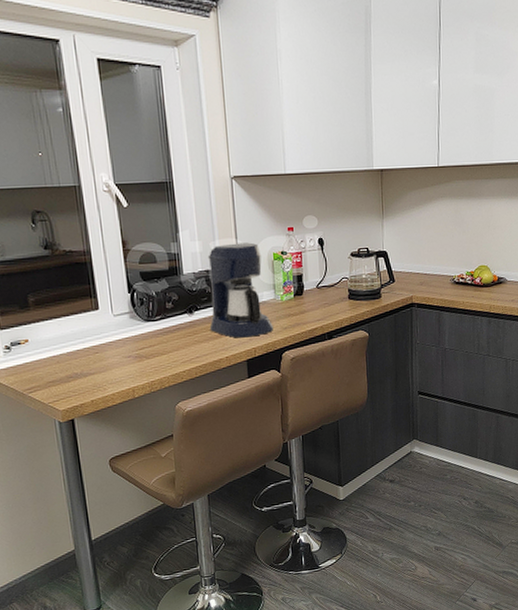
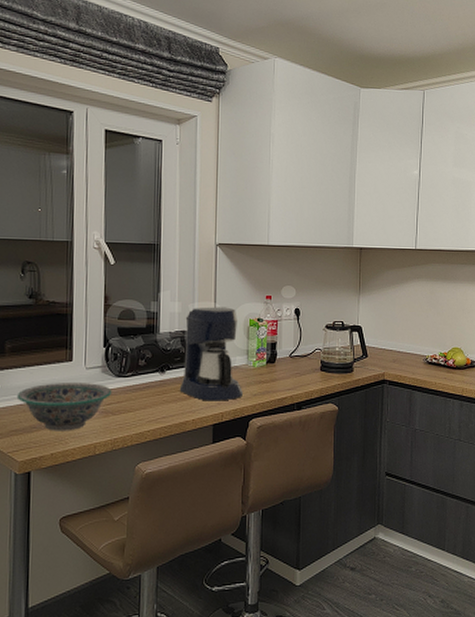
decorative bowl: none [48,329,143,379] -> present [16,381,112,431]

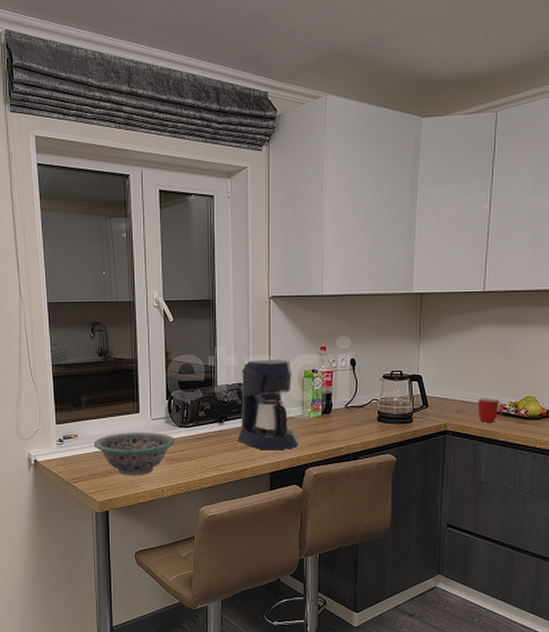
mug: none [411,349,435,372] -> present [477,398,505,423]

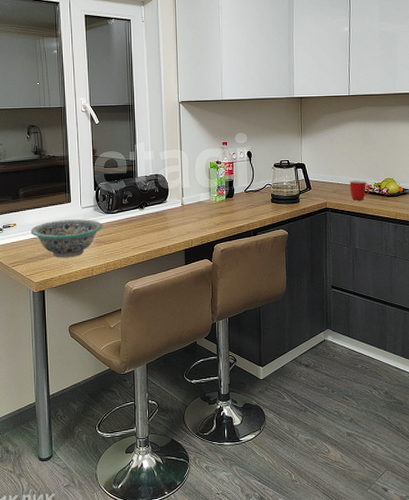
coffee maker: present [237,359,300,451] -> none [156,153,208,231]

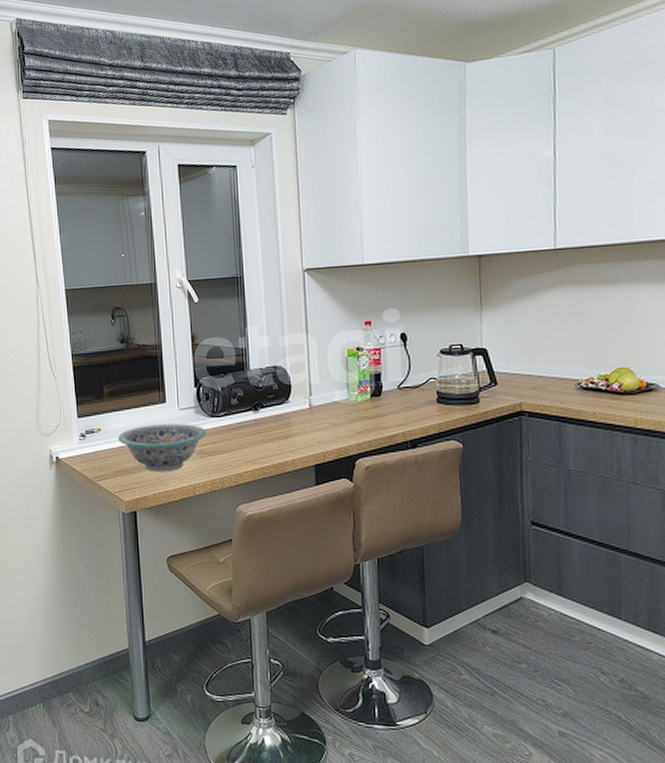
mug: present [349,180,371,200] -> none [557,371,592,400]

